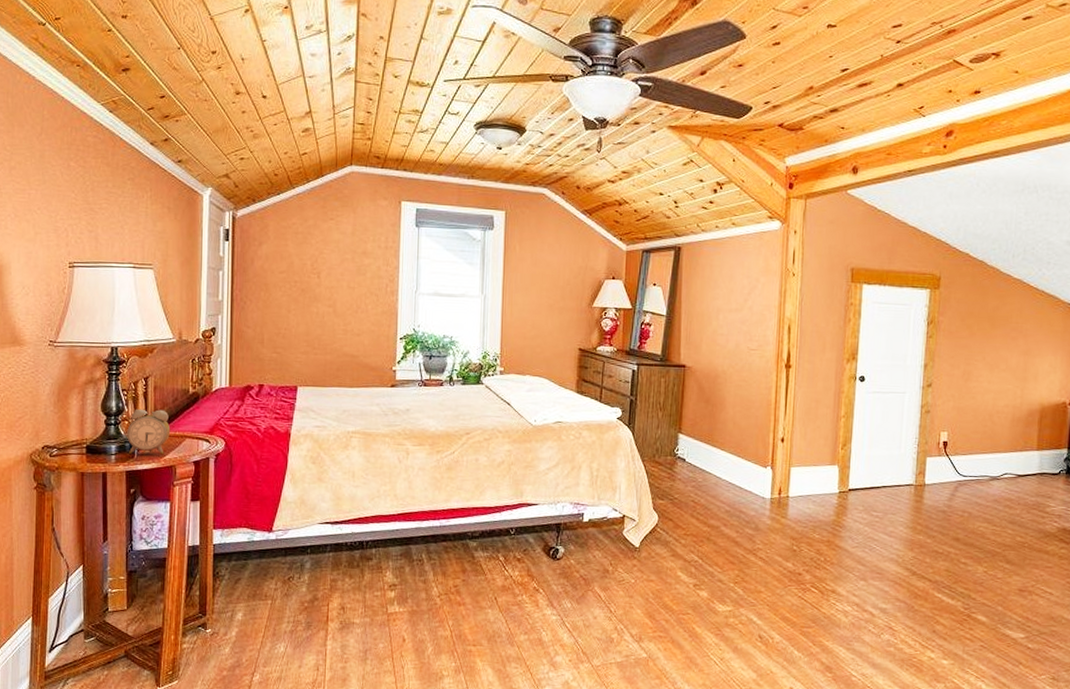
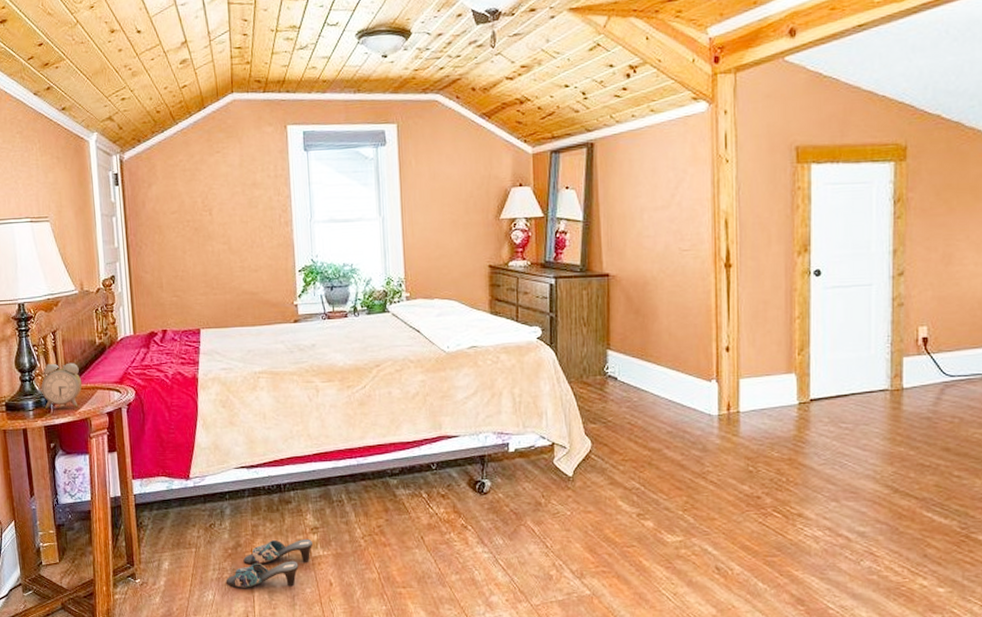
slippers: none [300,595,390,643] -> present [226,538,313,589]

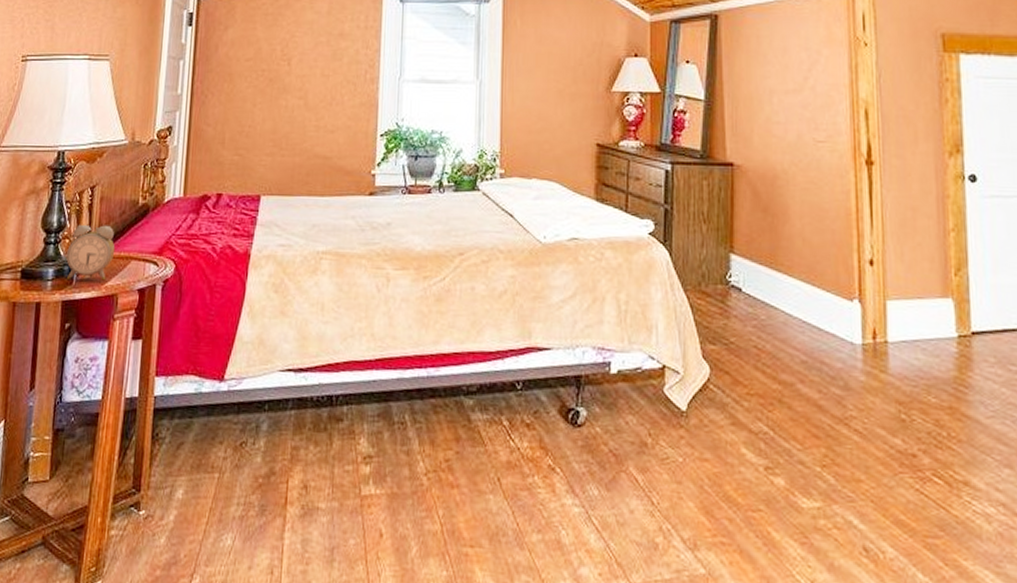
slippers: present [226,538,313,589] -> none [252,469,365,535]

